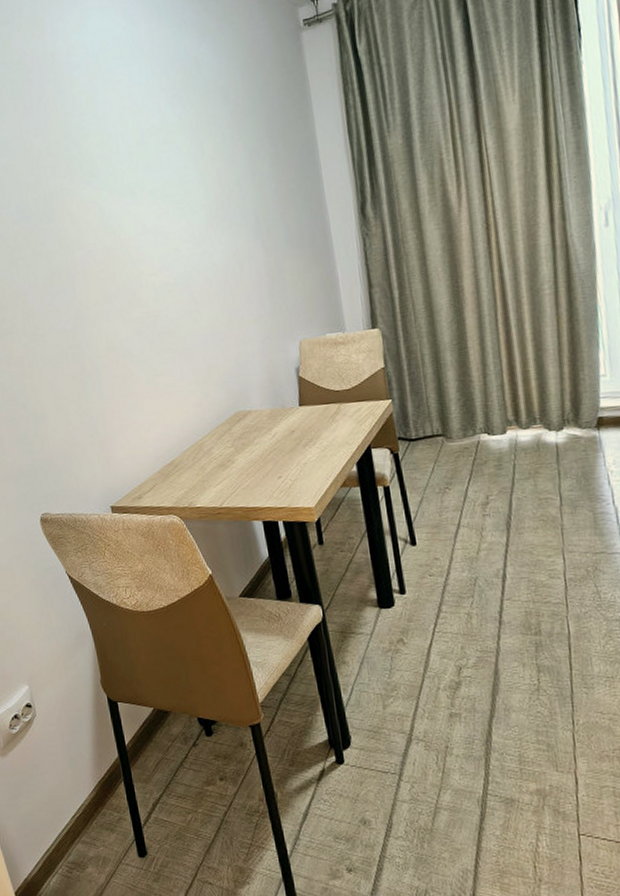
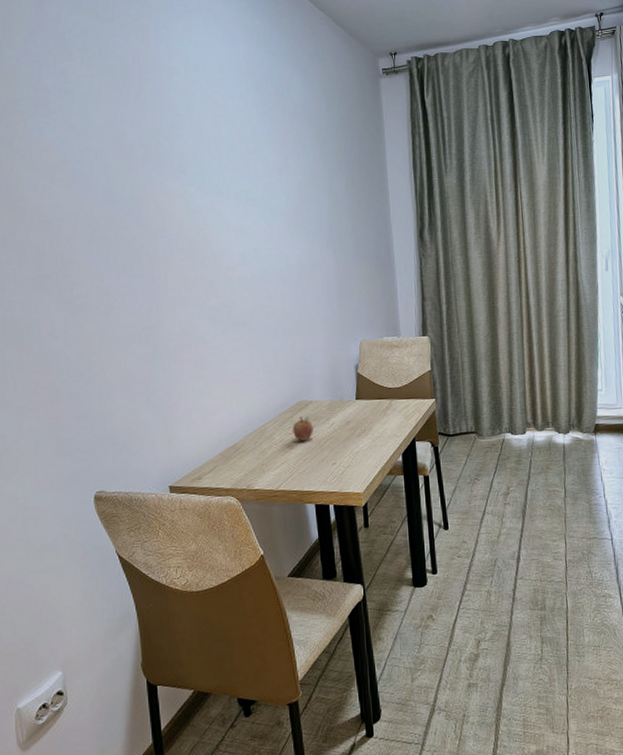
fruit: none [232,427,255,455] -> present [293,416,313,441]

